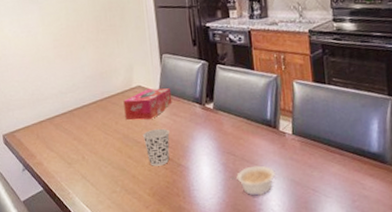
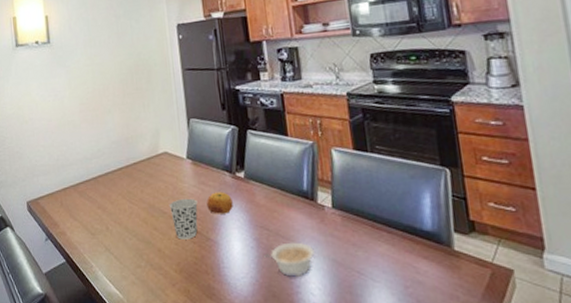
tissue box: present [123,88,172,120] -> none [149,154,201,189]
fruit: none [178,122,203,143] -> present [206,192,233,214]

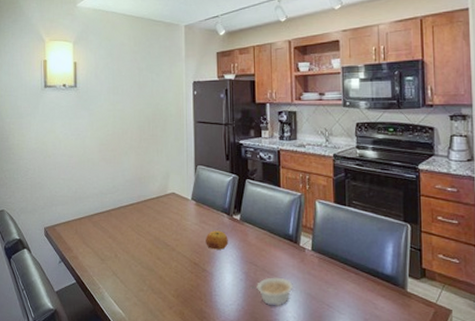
cup: present [169,198,198,240] -> none [172,234,198,269]

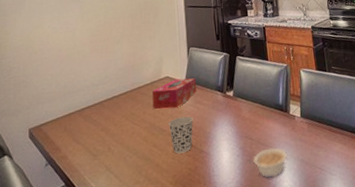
tissue box: none [158,196,203,224] -> present [152,78,197,109]
cup: none [172,234,198,269] -> present [168,116,193,154]
fruit: present [206,231,228,250] -> none [201,109,223,129]

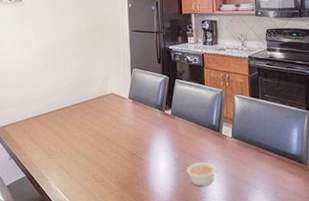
tissue box: present [152,78,197,109] -> none [99,95,139,121]
cup: present [168,116,193,154] -> none [112,128,135,159]

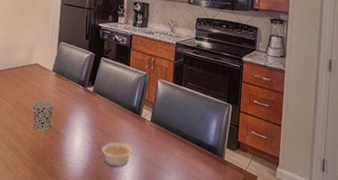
cup: none [112,128,135,159] -> present [32,100,55,131]

